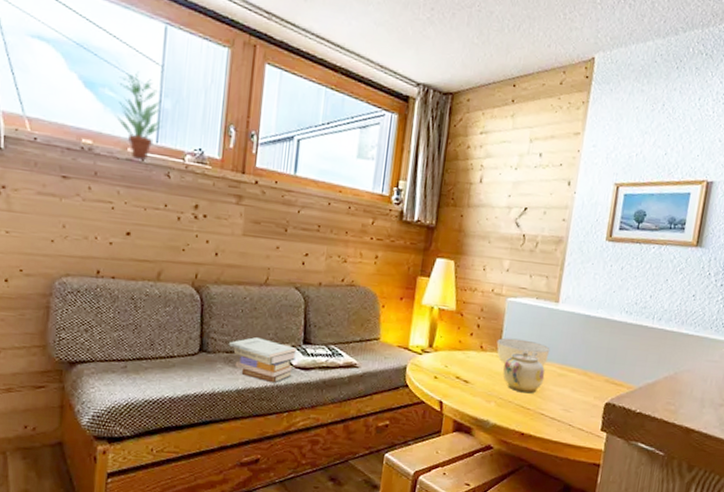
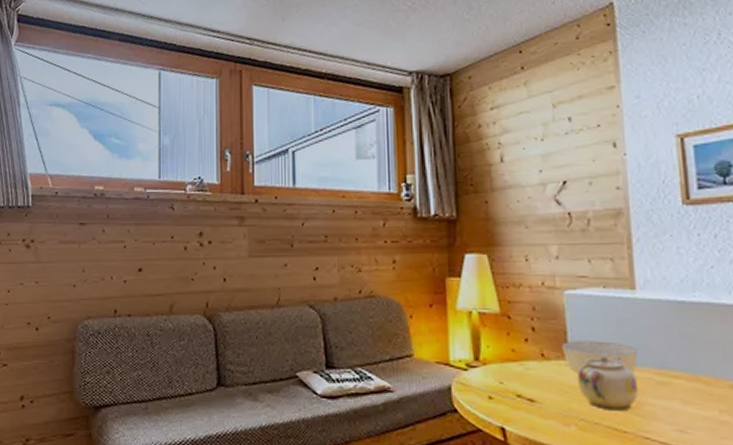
potted plant: present [114,71,163,160] -> none [121,116,162,197]
books: present [229,337,296,384] -> none [247,366,319,417]

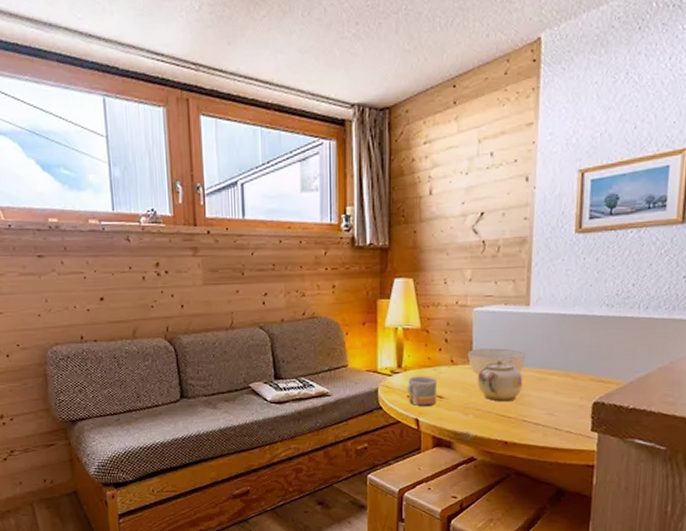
mug: none [487,372,528,412] -> present [406,376,438,407]

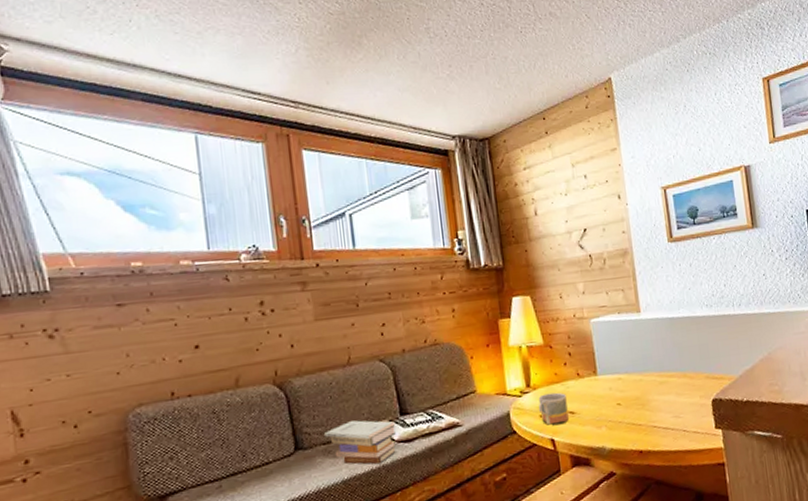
books: none [206,379,269,420] -> present [324,420,396,465]
bowl: present [467,348,526,375] -> none [591,356,645,386]
teapot: present [477,359,523,402] -> none [604,366,648,411]

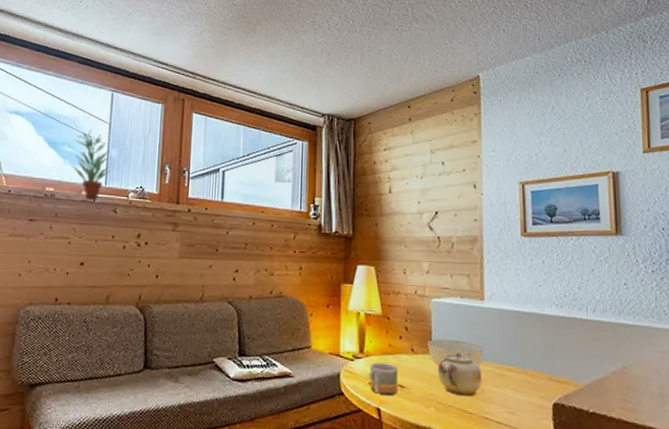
potted plant: none [157,184,210,270] -> present [72,130,110,200]
books: present [324,420,396,465] -> none [171,352,233,397]
bowl: none [591,356,645,386] -> present [427,339,484,367]
teapot: none [604,366,648,411] -> present [437,351,483,397]

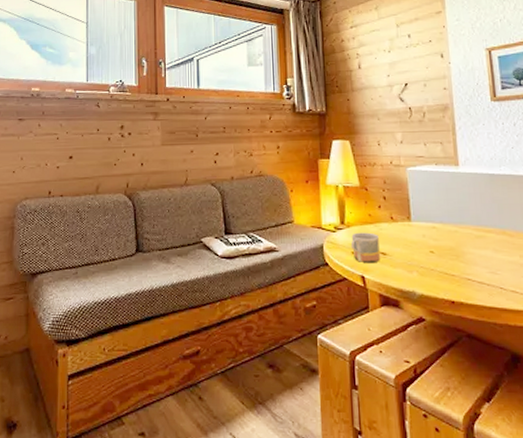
potted plant: present [72,130,110,200] -> none [54,30,89,97]
bowl: present [427,339,484,367] -> none [405,206,462,232]
teapot: present [437,351,483,397] -> none [417,216,463,259]

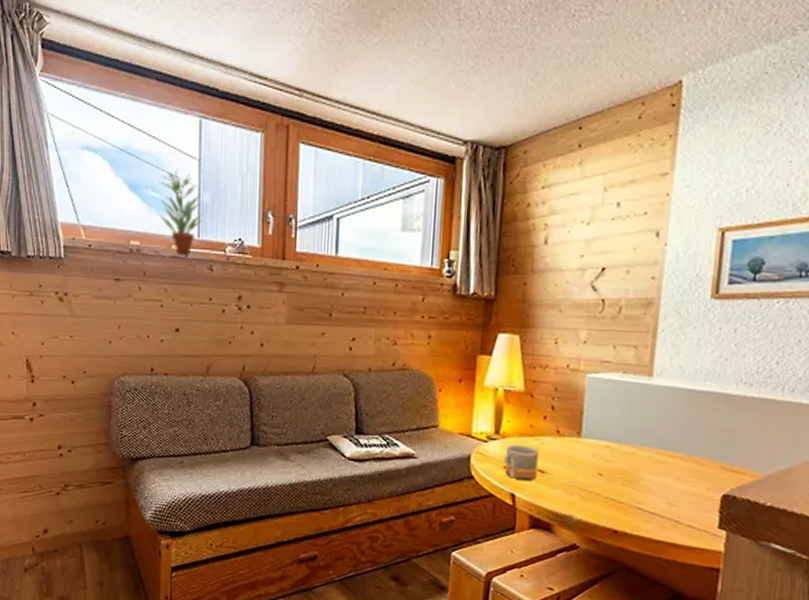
potted plant: none [54,30,89,97] -> present [158,168,202,255]

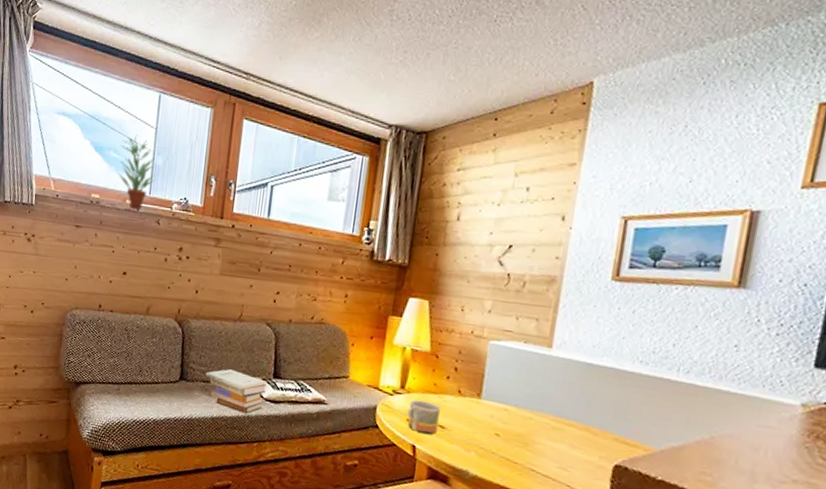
books: none [280,429,349,477] -> present [206,369,267,414]

